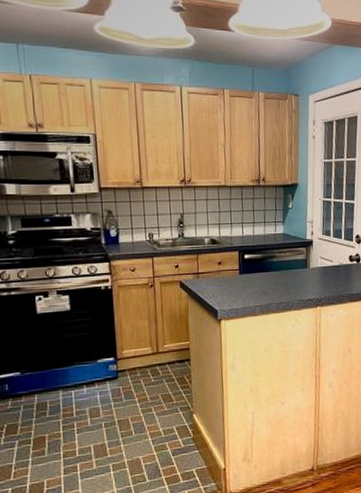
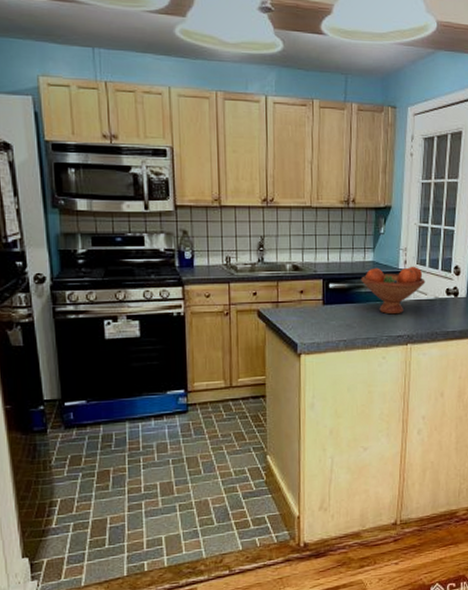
fruit bowl: none [273,236,331,281] -> present [361,266,426,315]

